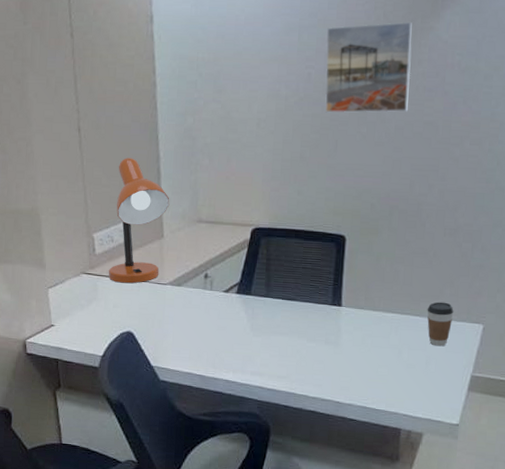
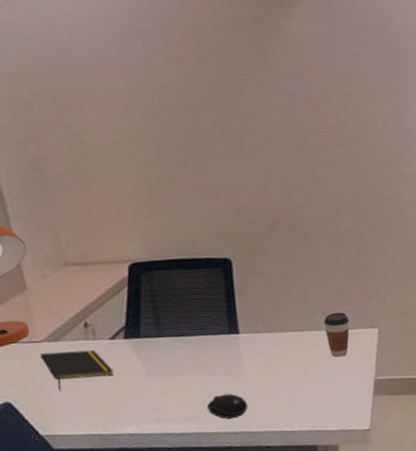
notepad: none [163,295,222,330] -> present [40,349,113,391]
computer mouse: none [299,360,339,385] -> present [206,393,248,419]
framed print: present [325,21,413,113] -> none [173,21,273,127]

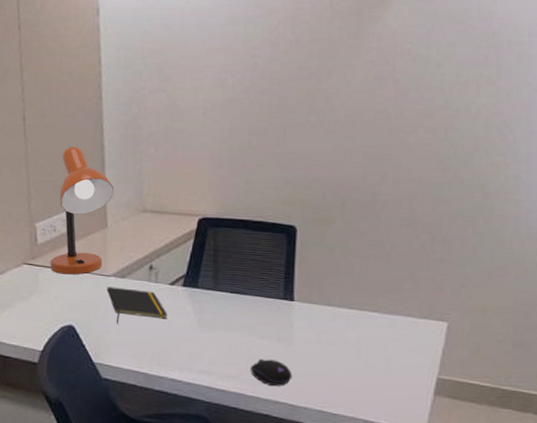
coffee cup: present [323,312,350,357] -> none [385,297,415,346]

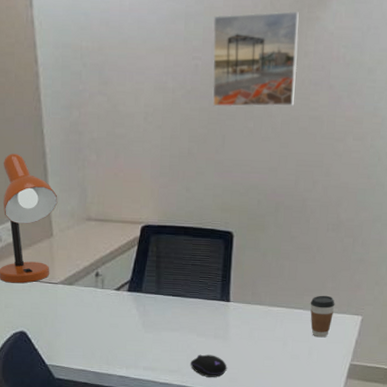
notepad: present [106,287,168,324] -> none [55,294,114,328]
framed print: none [272,11,360,102] -> present [212,11,299,107]
coffee cup: none [385,297,415,346] -> present [310,295,335,338]

